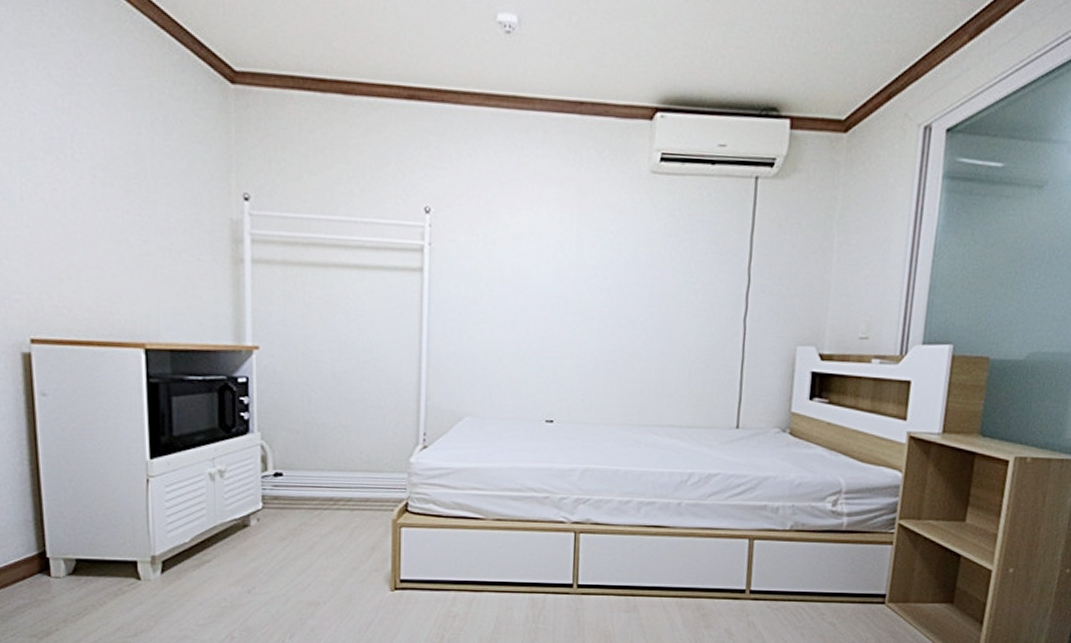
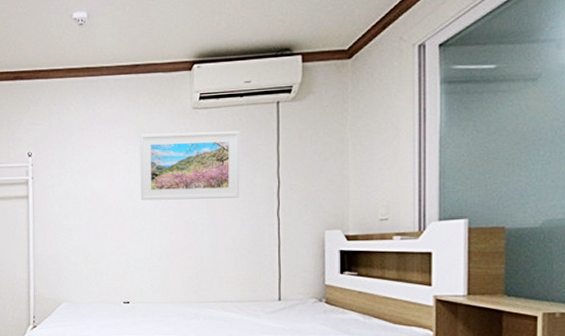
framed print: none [576,199,708,296] -> present [140,131,240,201]

